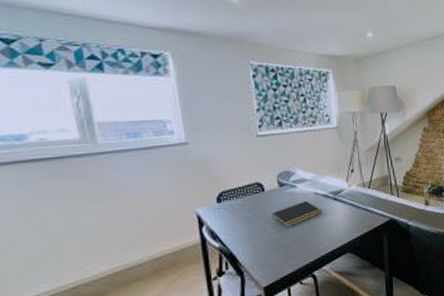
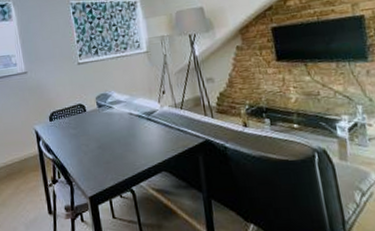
notepad: present [272,201,321,228] -> none [93,121,136,145]

